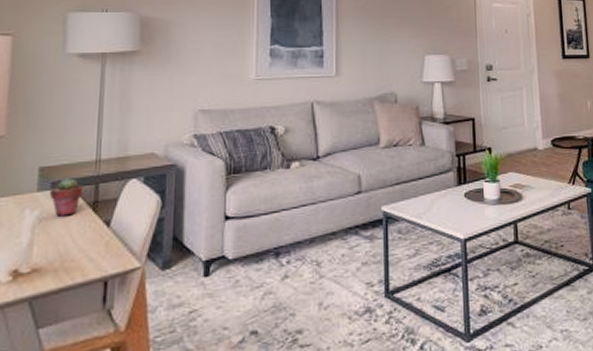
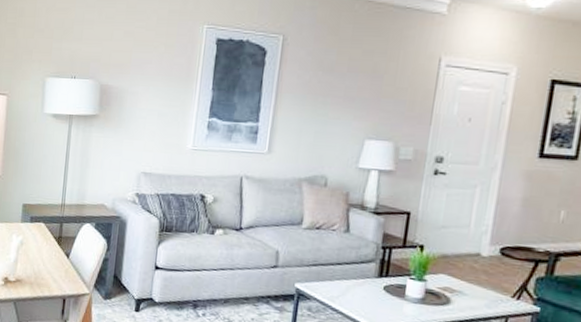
potted succulent: present [49,177,84,217] -> none [29,214,52,245]

